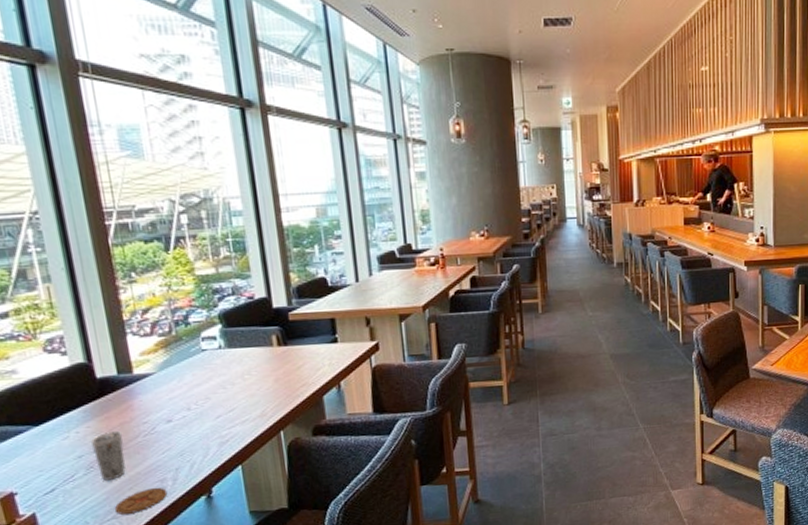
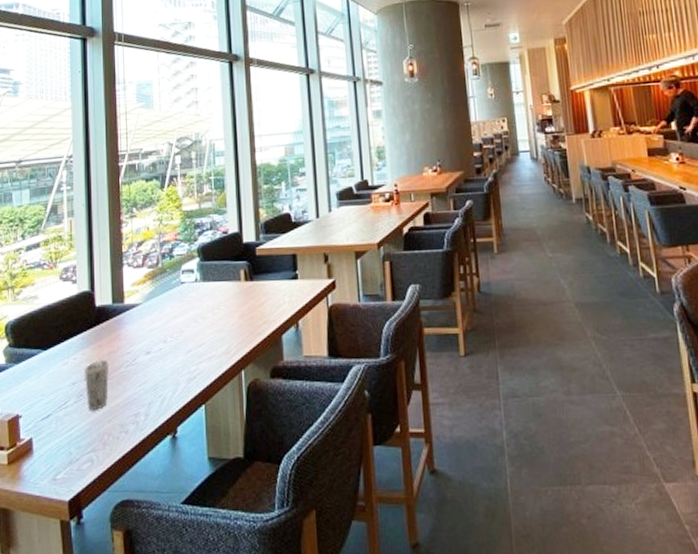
coaster: present [115,487,168,515] -> none [95,421,139,448]

